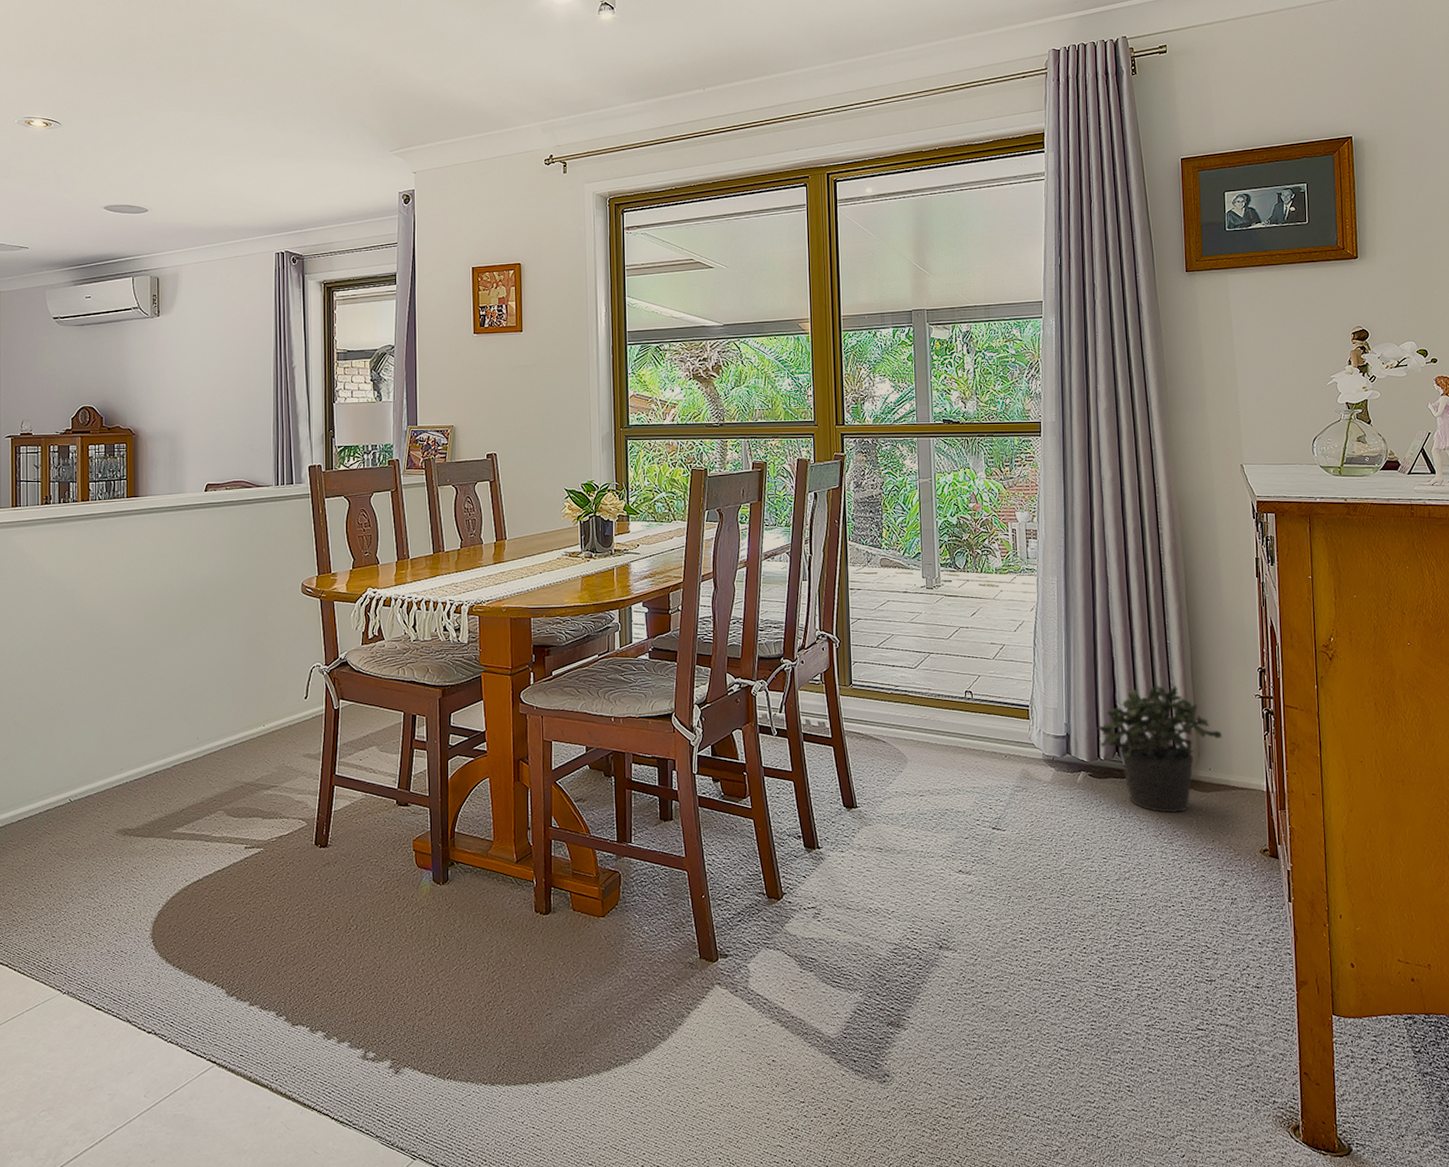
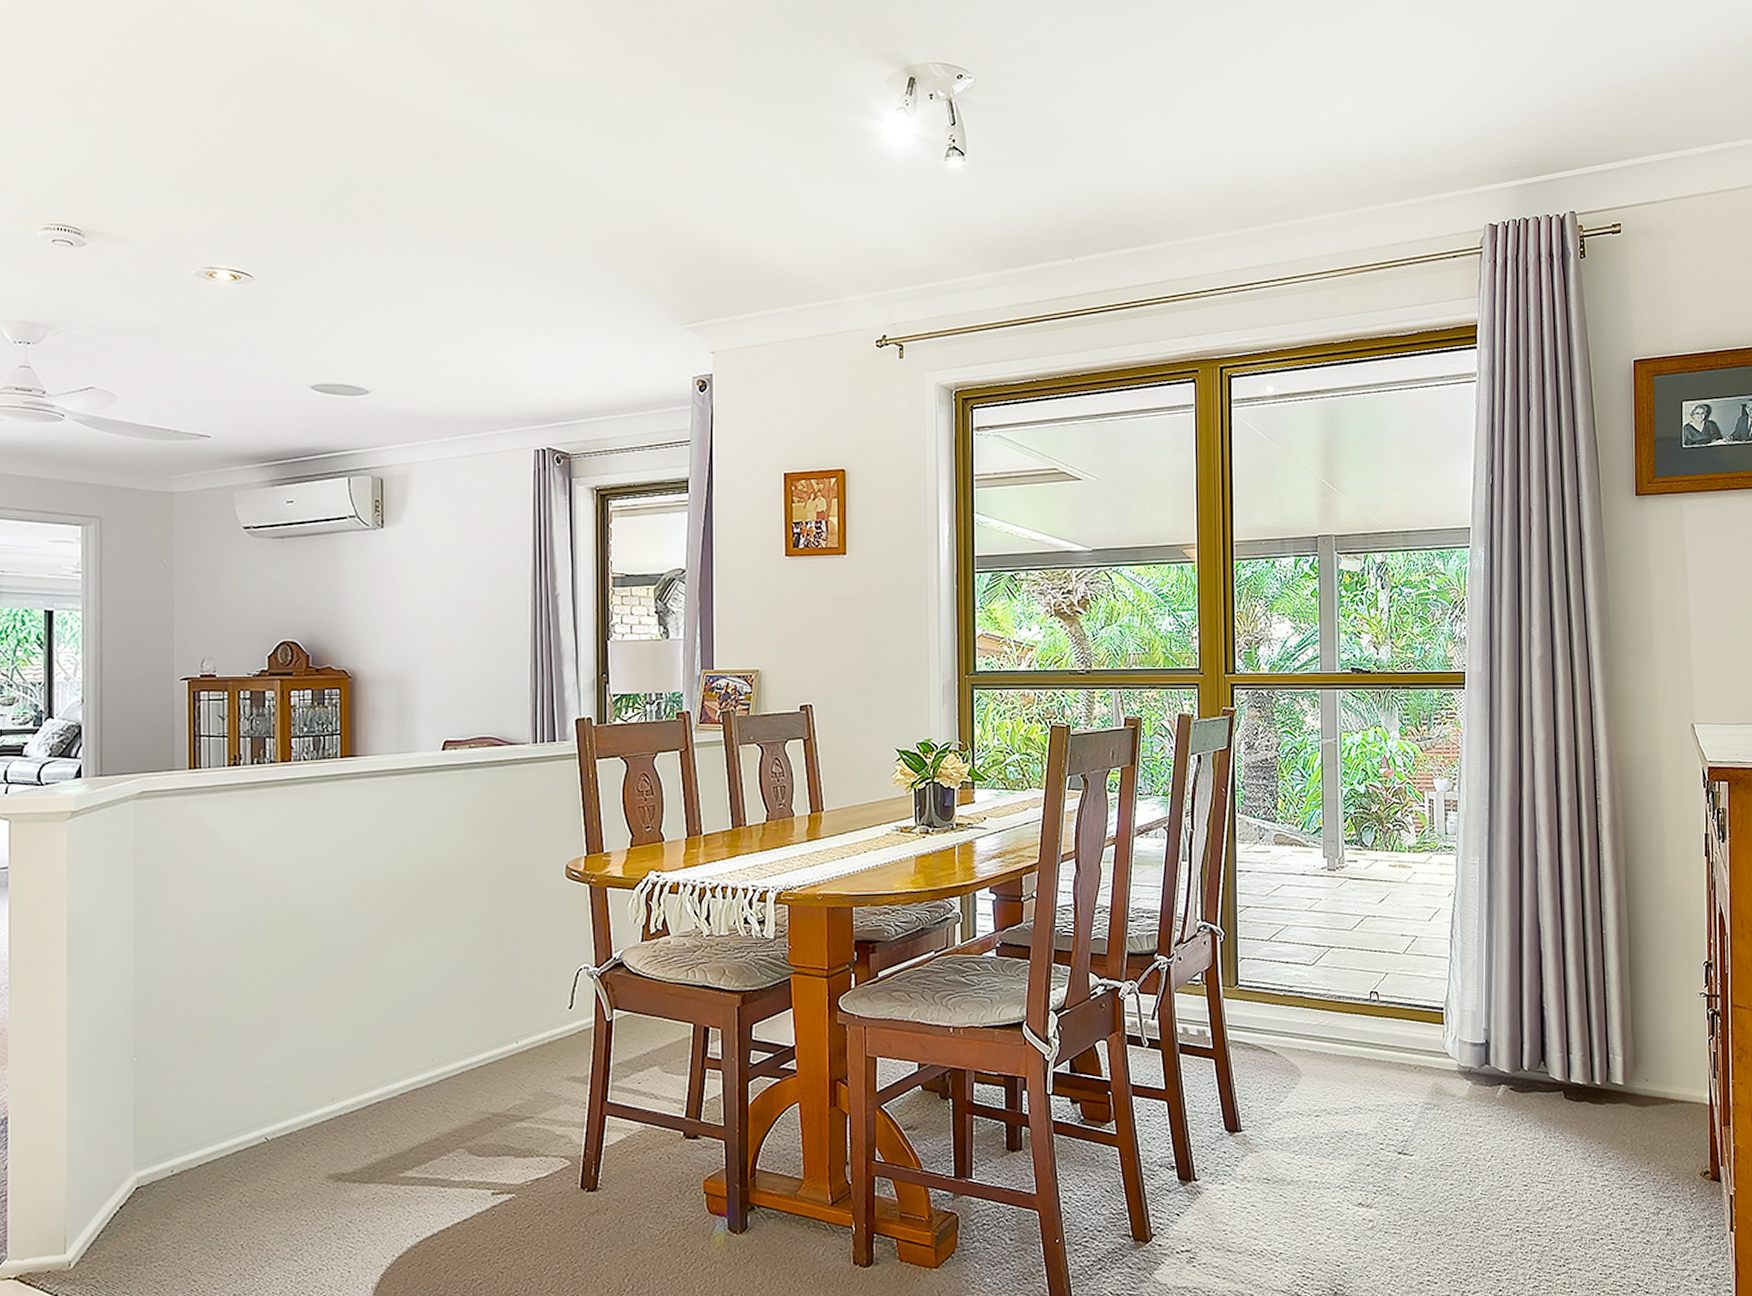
potted plant: present [1097,684,1222,814] -> none [1521,982,1662,1132]

